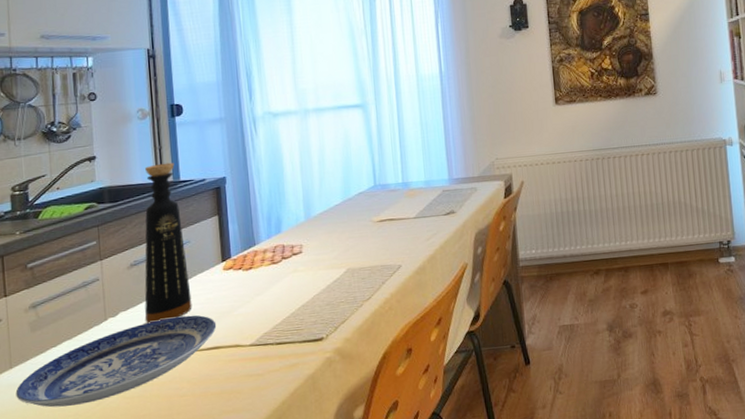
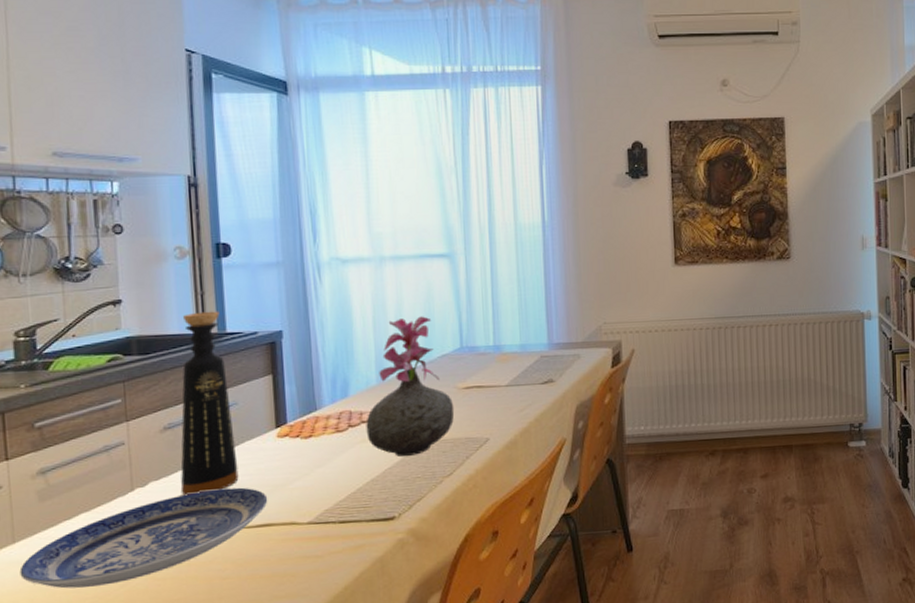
vase: none [296,159,371,285] -> present [366,316,455,457]

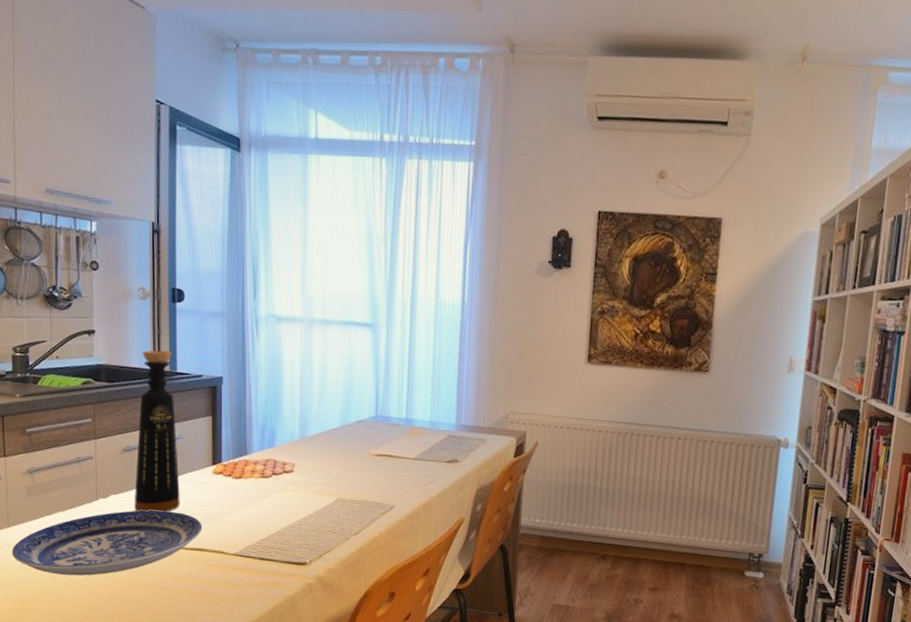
vase: present [366,316,455,457] -> none [287,380,365,511]

